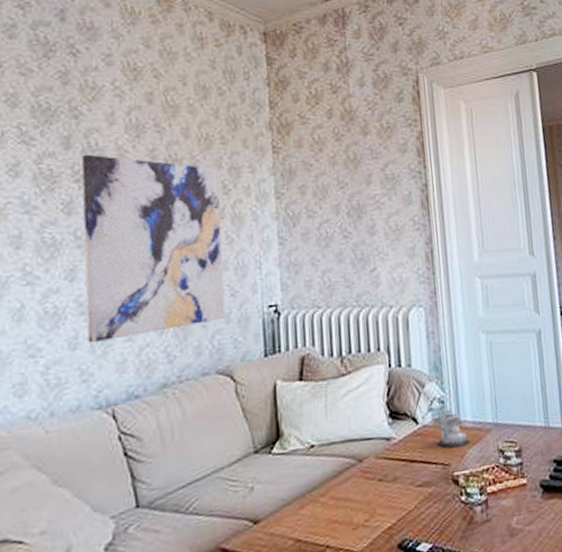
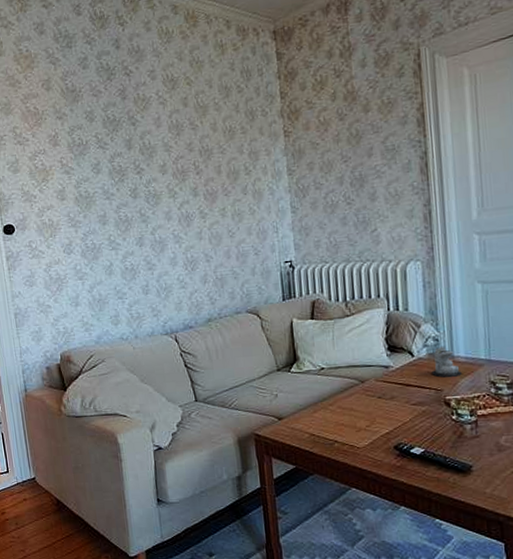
wall art: present [82,154,226,344] -> none [140,151,252,290]

